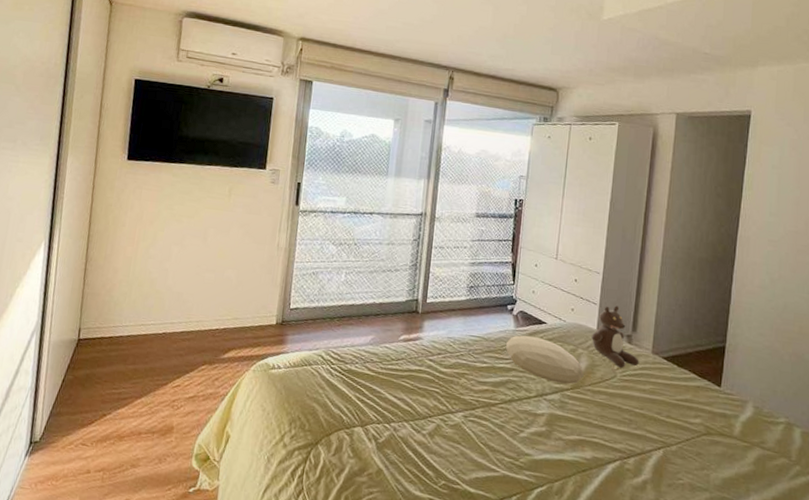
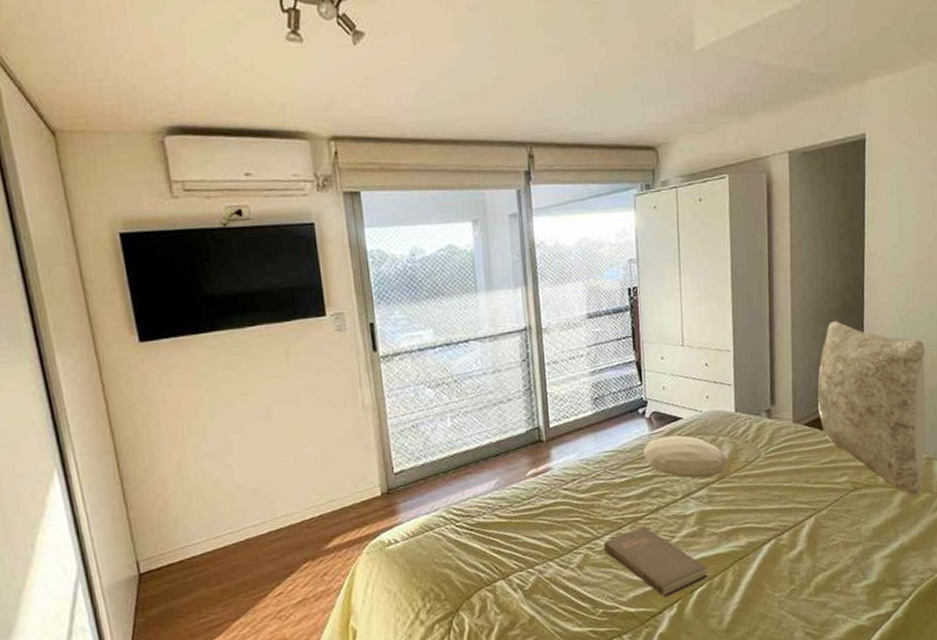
book: none [456,412,551,488] -> present [604,525,709,597]
stuffed animal: present [592,306,639,368] -> none [731,382,782,446]
pillow: none [678,268,794,458] -> present [817,321,926,496]

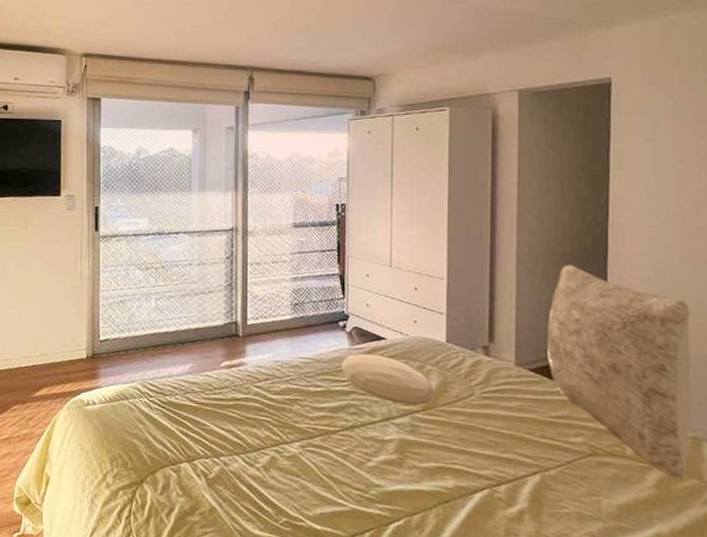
book: present [604,525,709,597] -> none [293,441,407,523]

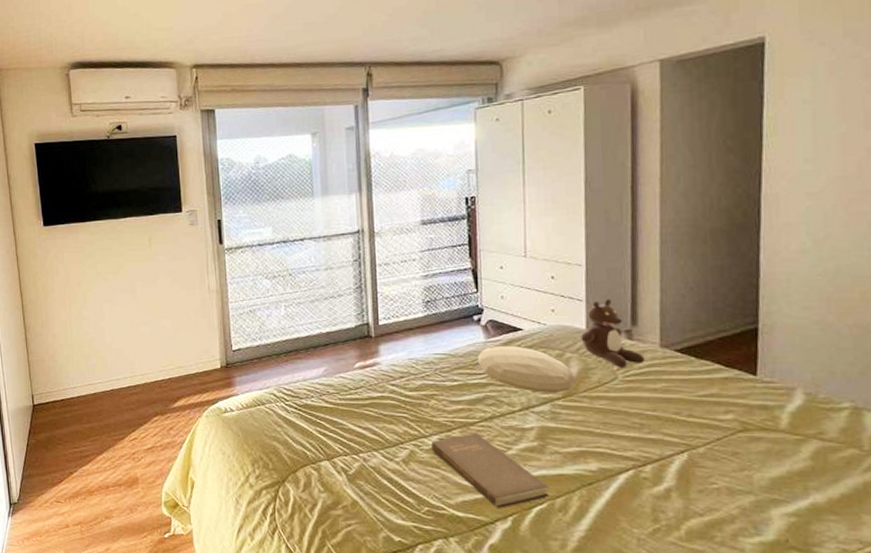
book: none [293,441,407,523] -> present [431,432,550,508]
stuffed animal: none [441,314,501,384] -> present [581,299,645,367]
pillow: present [547,265,692,479] -> none [694,241,852,450]

